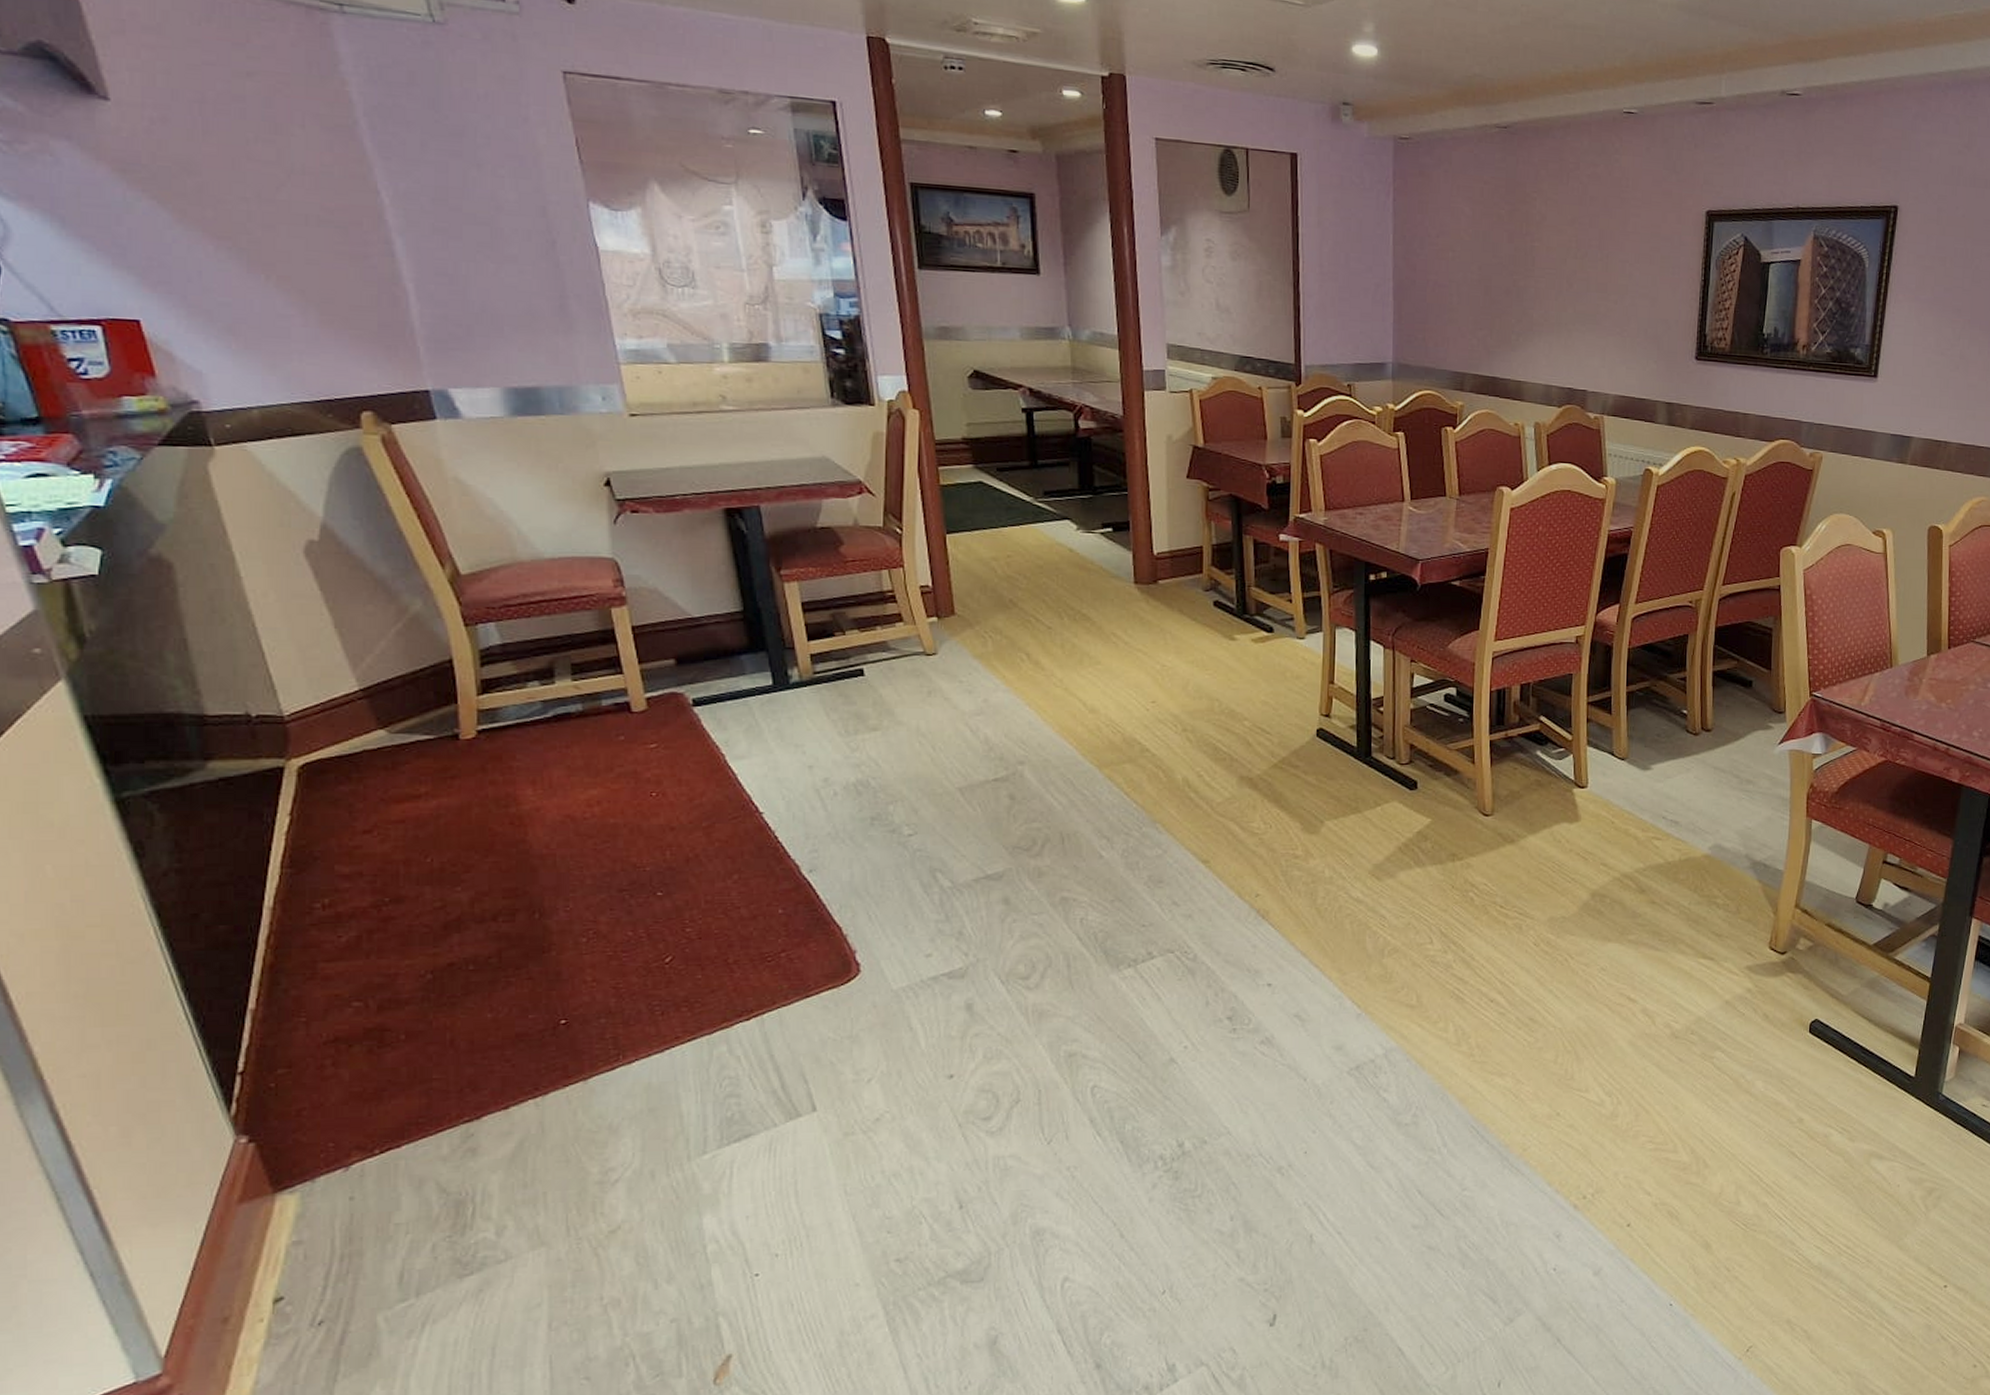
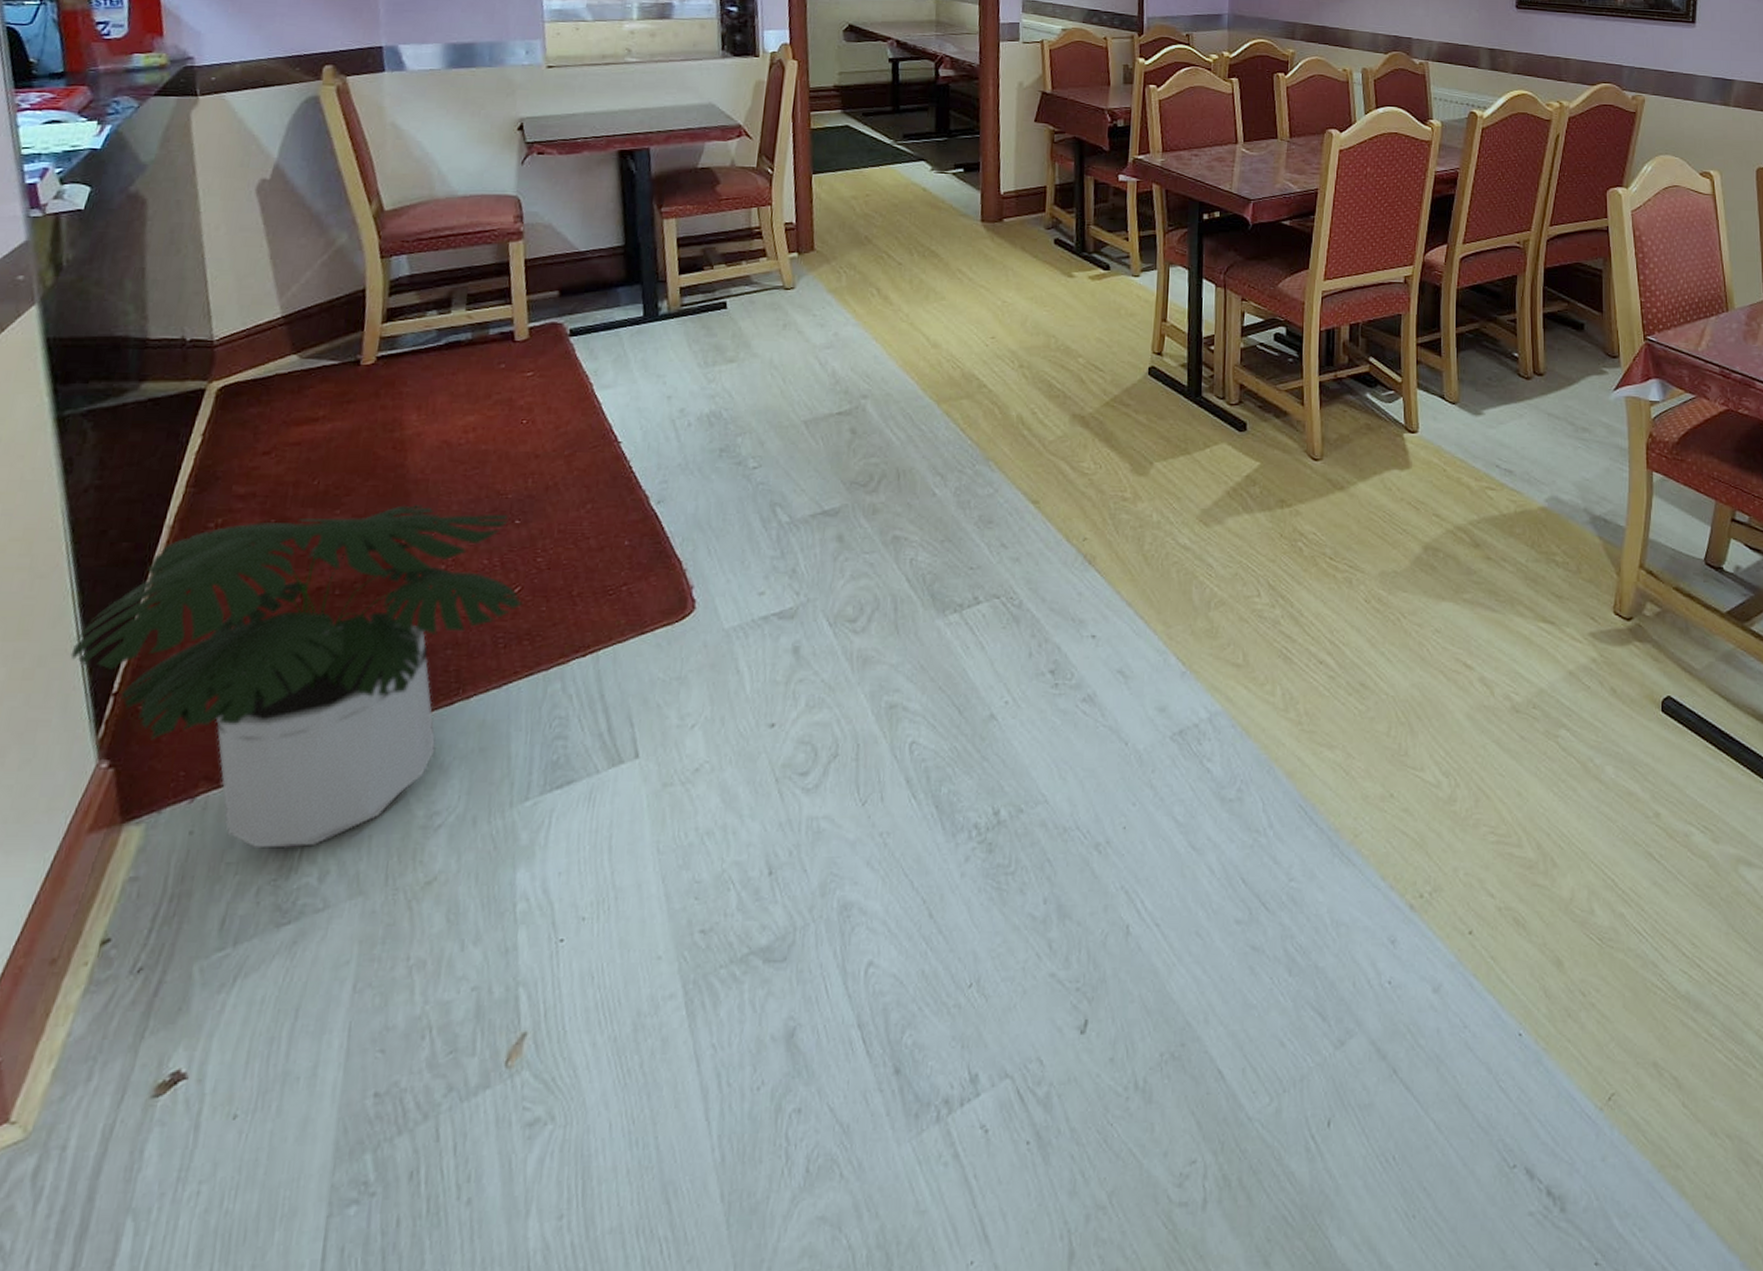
potted plant: none [183,880,677,1210] -> present [70,505,524,849]

